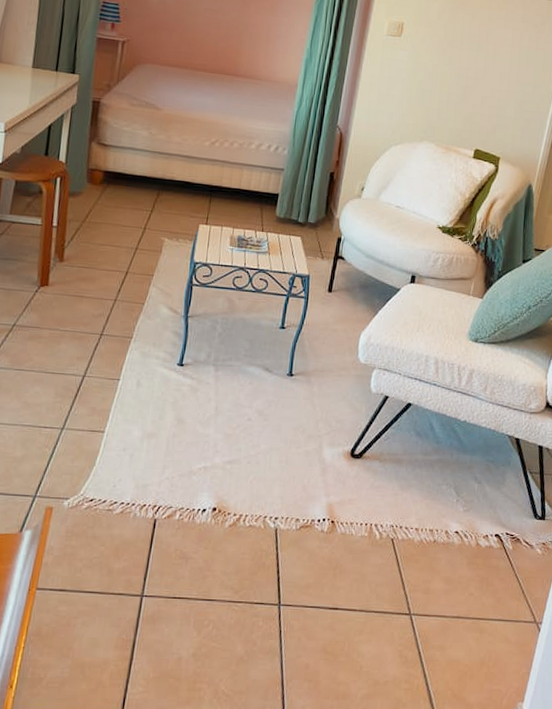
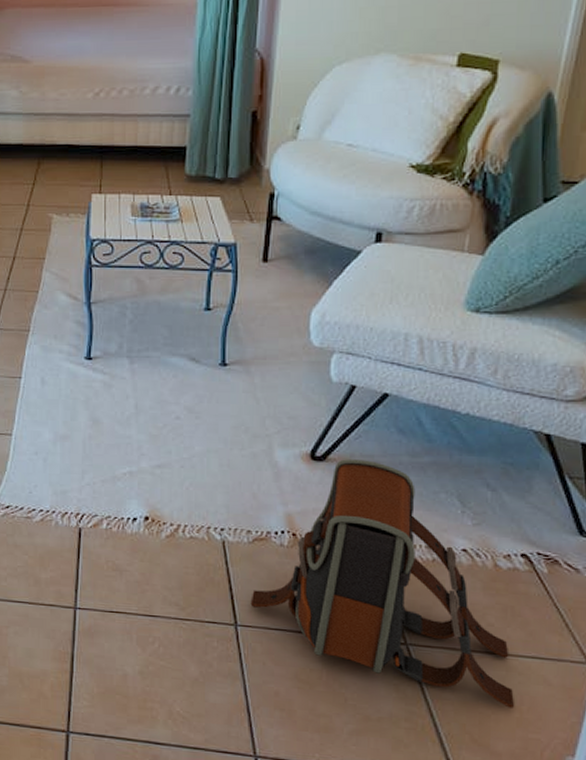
backpack: none [293,457,485,665] -> present [250,459,515,708]

